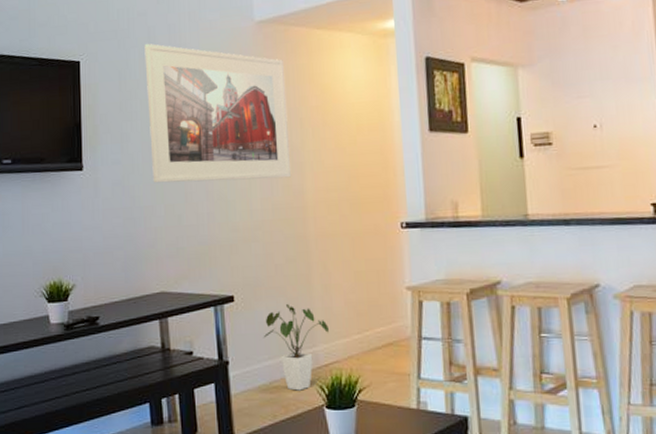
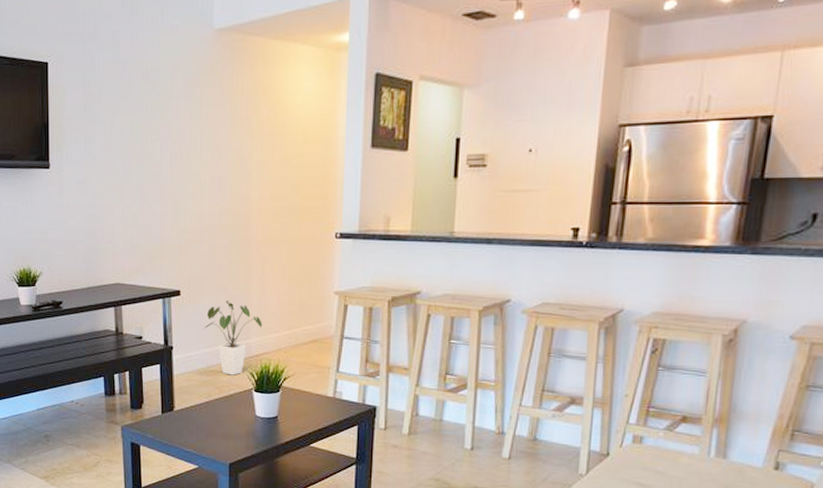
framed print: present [144,44,292,184] -> none [108,48,240,186]

